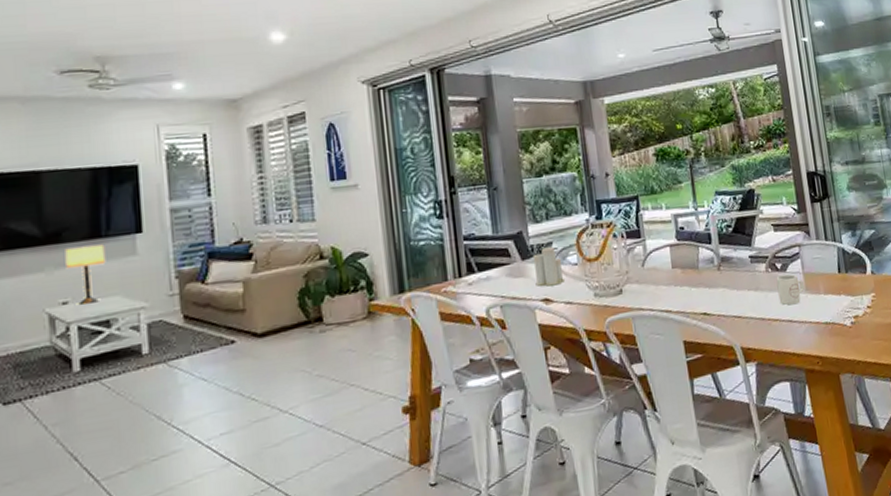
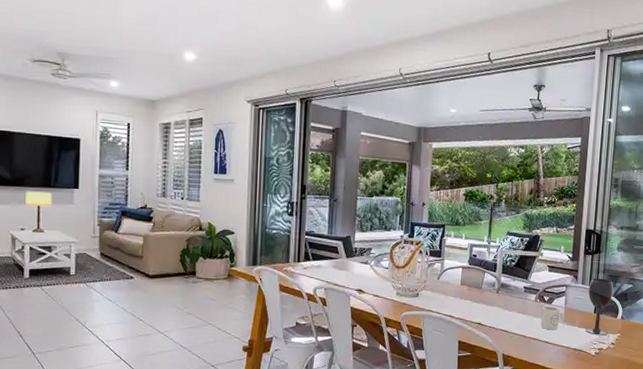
candle: present [532,244,566,287] -> none [354,249,377,281]
wine glass: none [825,228,861,300] -> present [585,278,614,335]

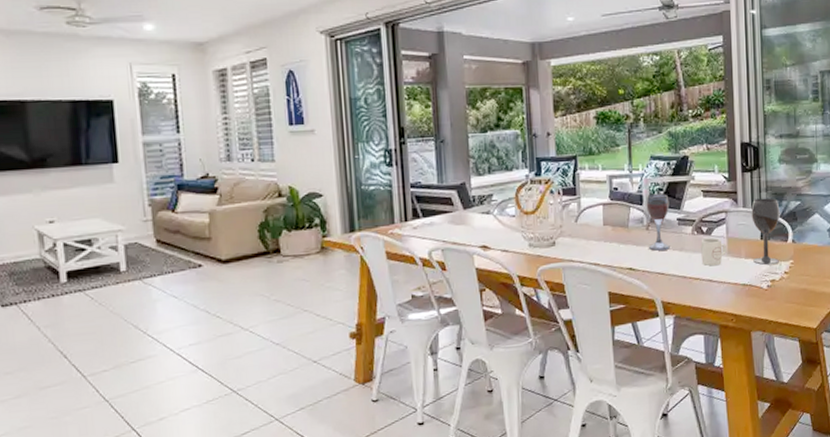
table lamp: present [25,191,52,234] -> none [50,171,87,225]
cup: none [496,263,519,312] -> present [646,193,670,251]

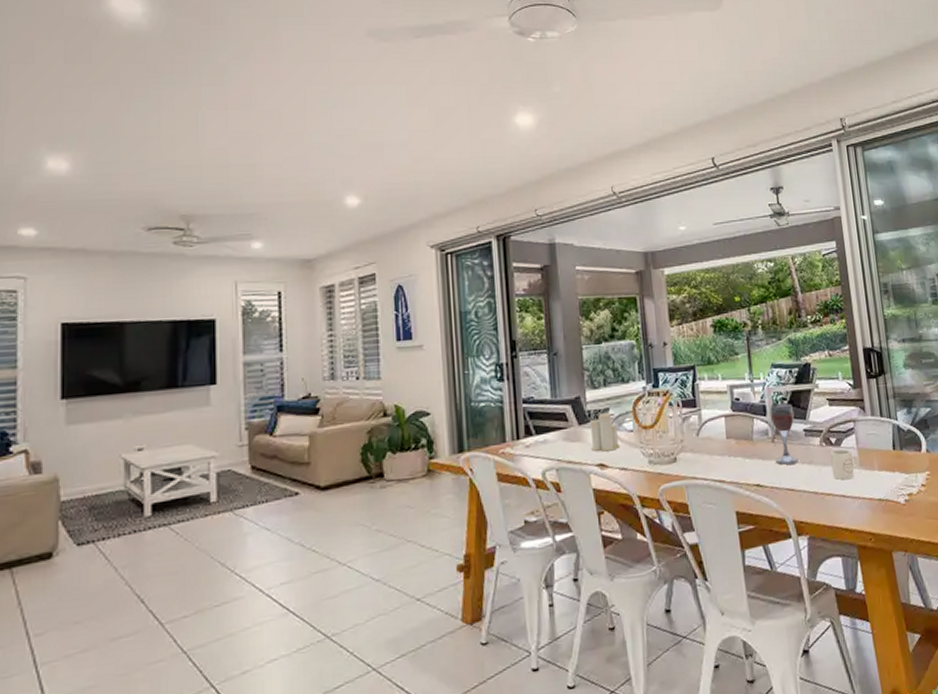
candle: none [474,196,503,235] -> present [589,410,621,452]
wine glass: present [751,198,780,265] -> none [880,405,915,477]

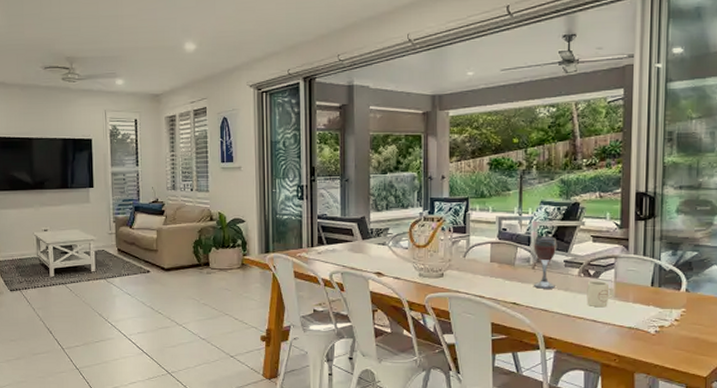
candle: present [589,410,621,452] -> none [371,229,397,263]

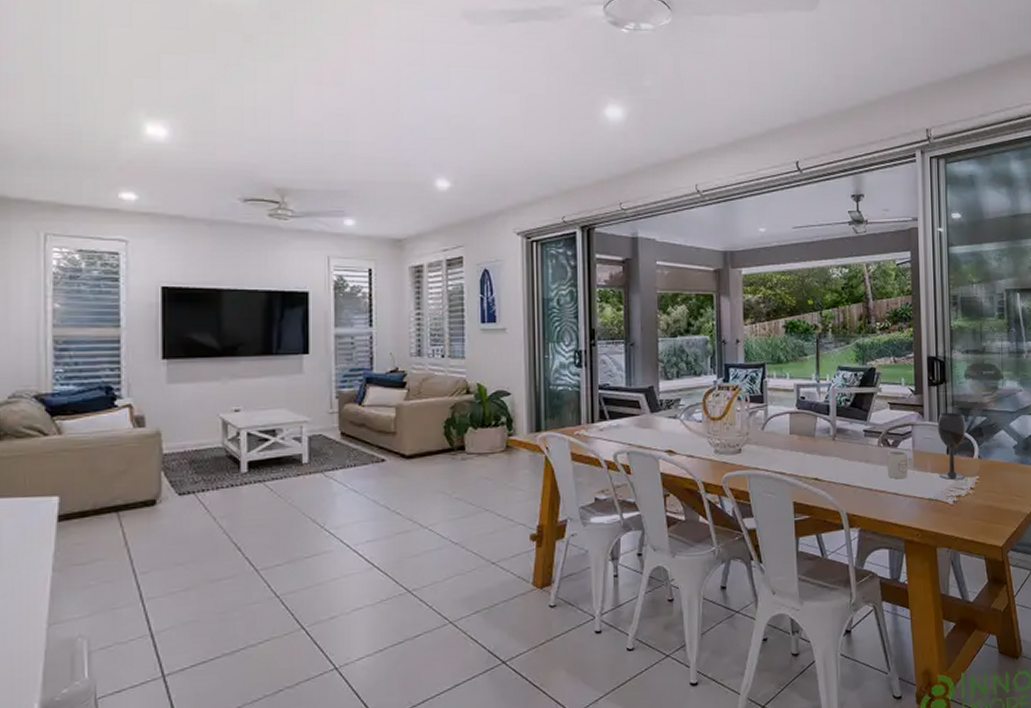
cup: present [533,236,557,289] -> none [833,404,856,462]
wine glass: none [641,246,674,310] -> present [937,412,966,480]

